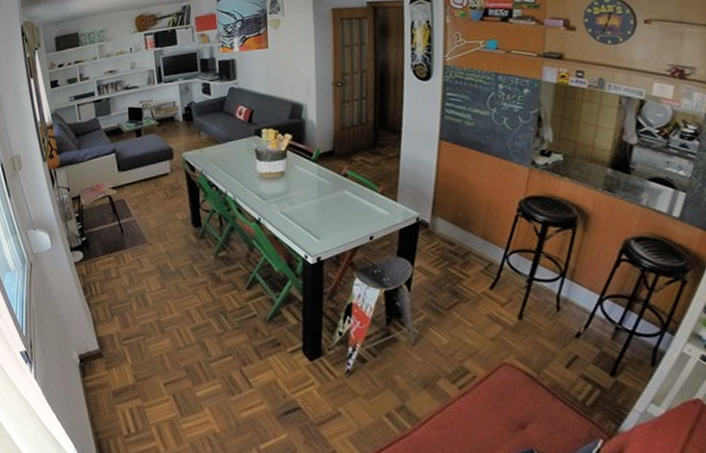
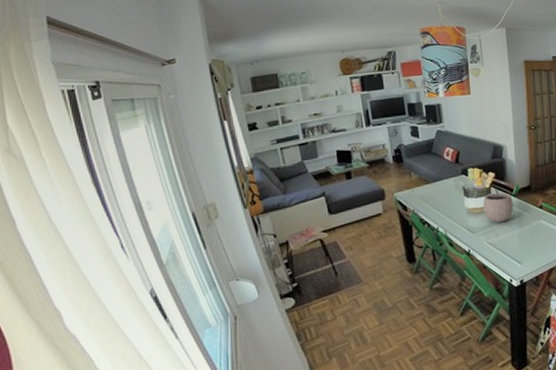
plant pot: none [276,149,312,191] -> present [482,186,514,223]

